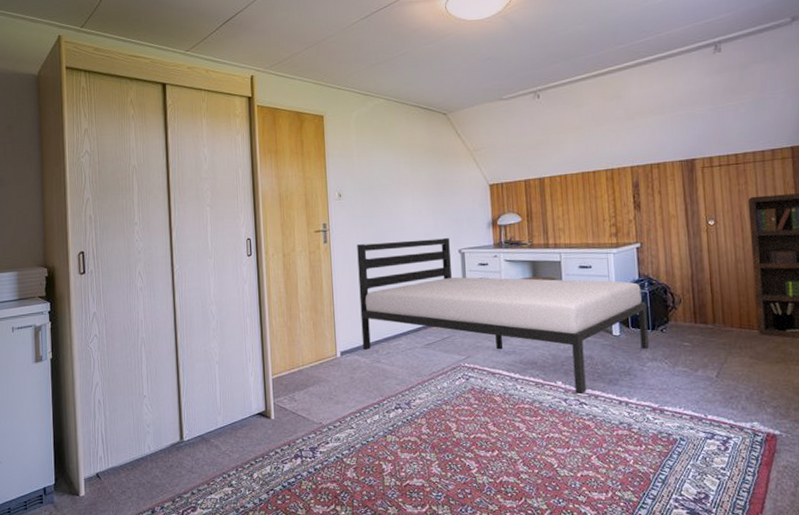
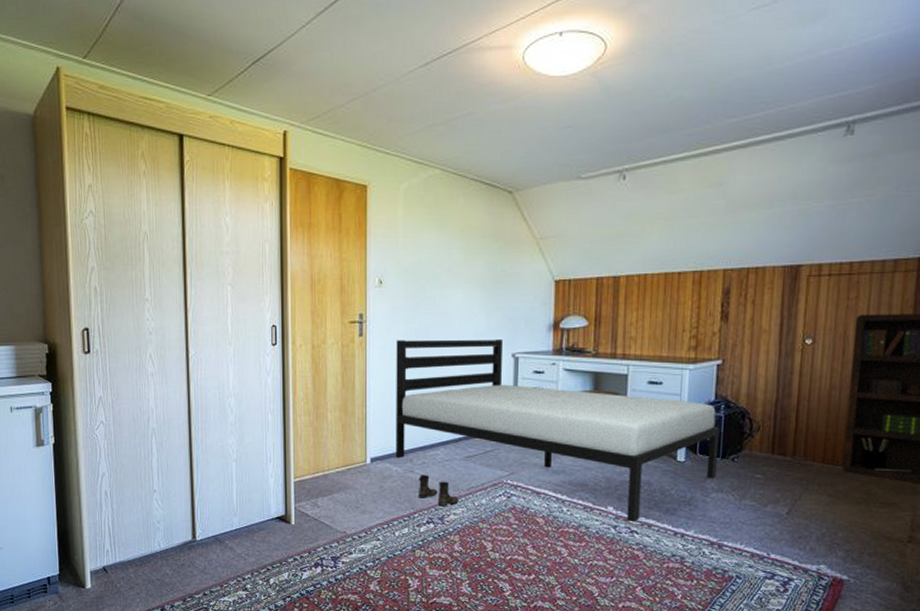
boots: none [385,364,423,391] -> present [419,475,459,506]

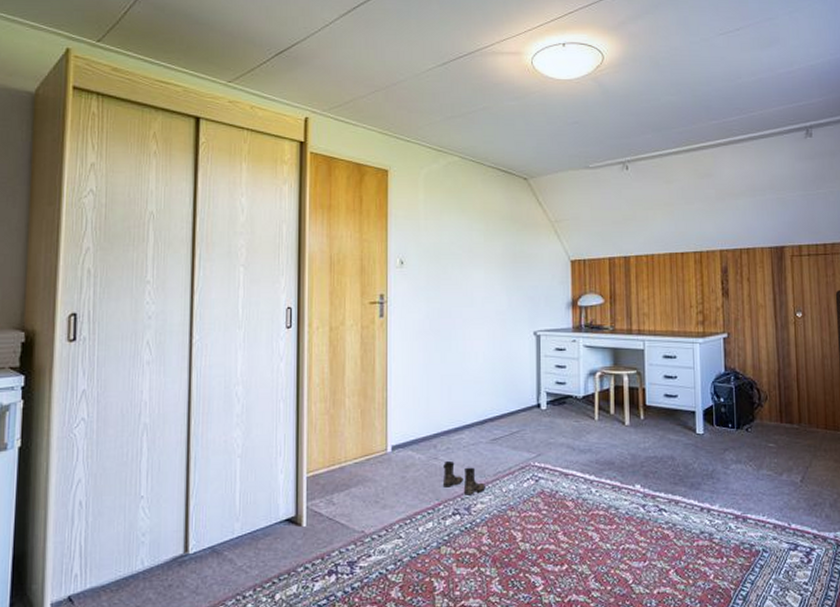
bed: present [395,339,720,523] -> none [418,318,734,500]

